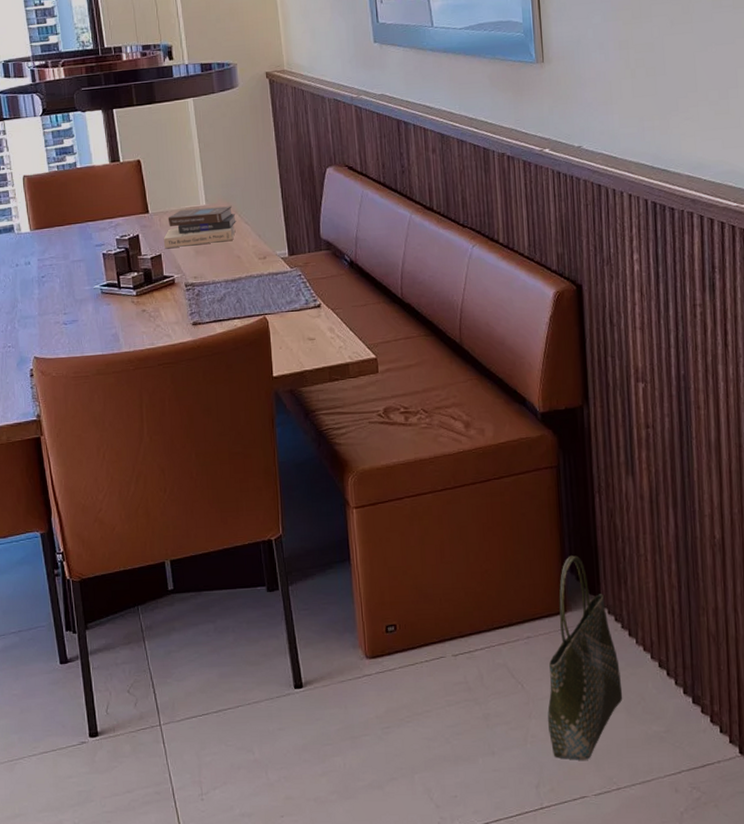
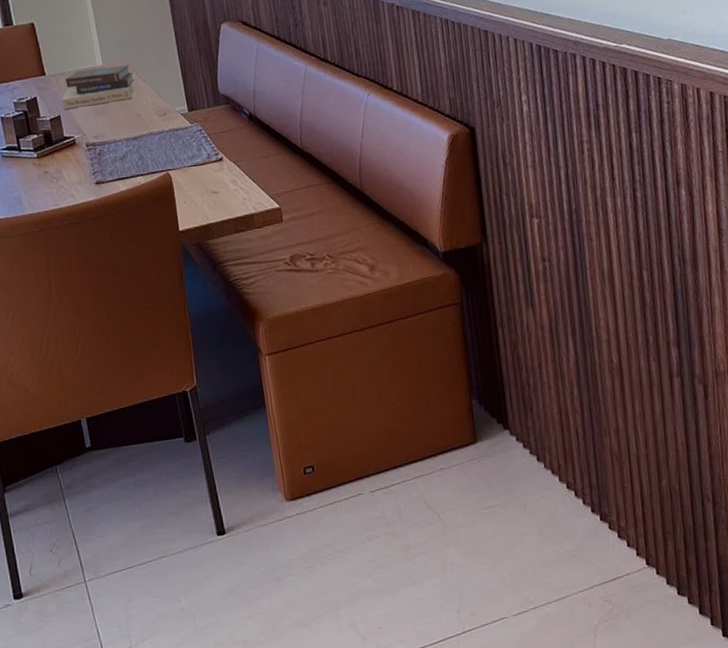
shopping bag: present [547,555,623,760] -> none [463,387,535,584]

